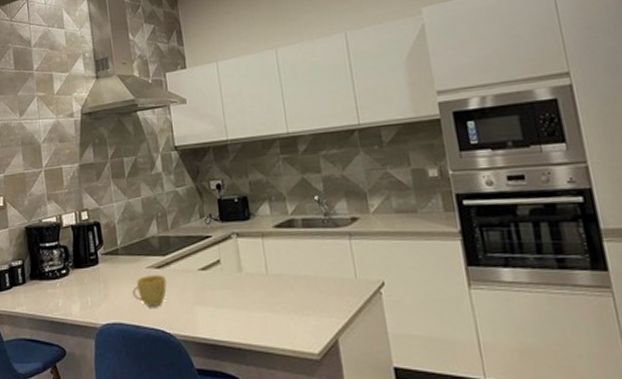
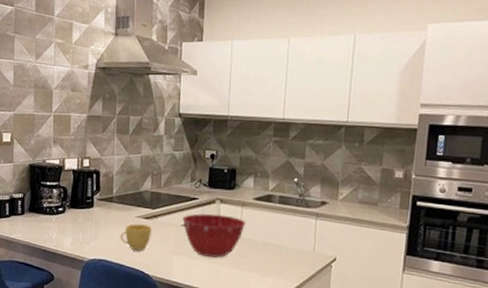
mixing bowl: none [198,250,271,302] -> present [182,213,247,258]

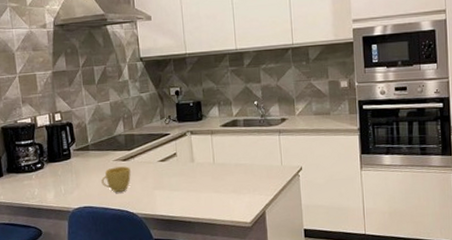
mixing bowl: present [182,213,247,258] -> none [158,145,218,187]

